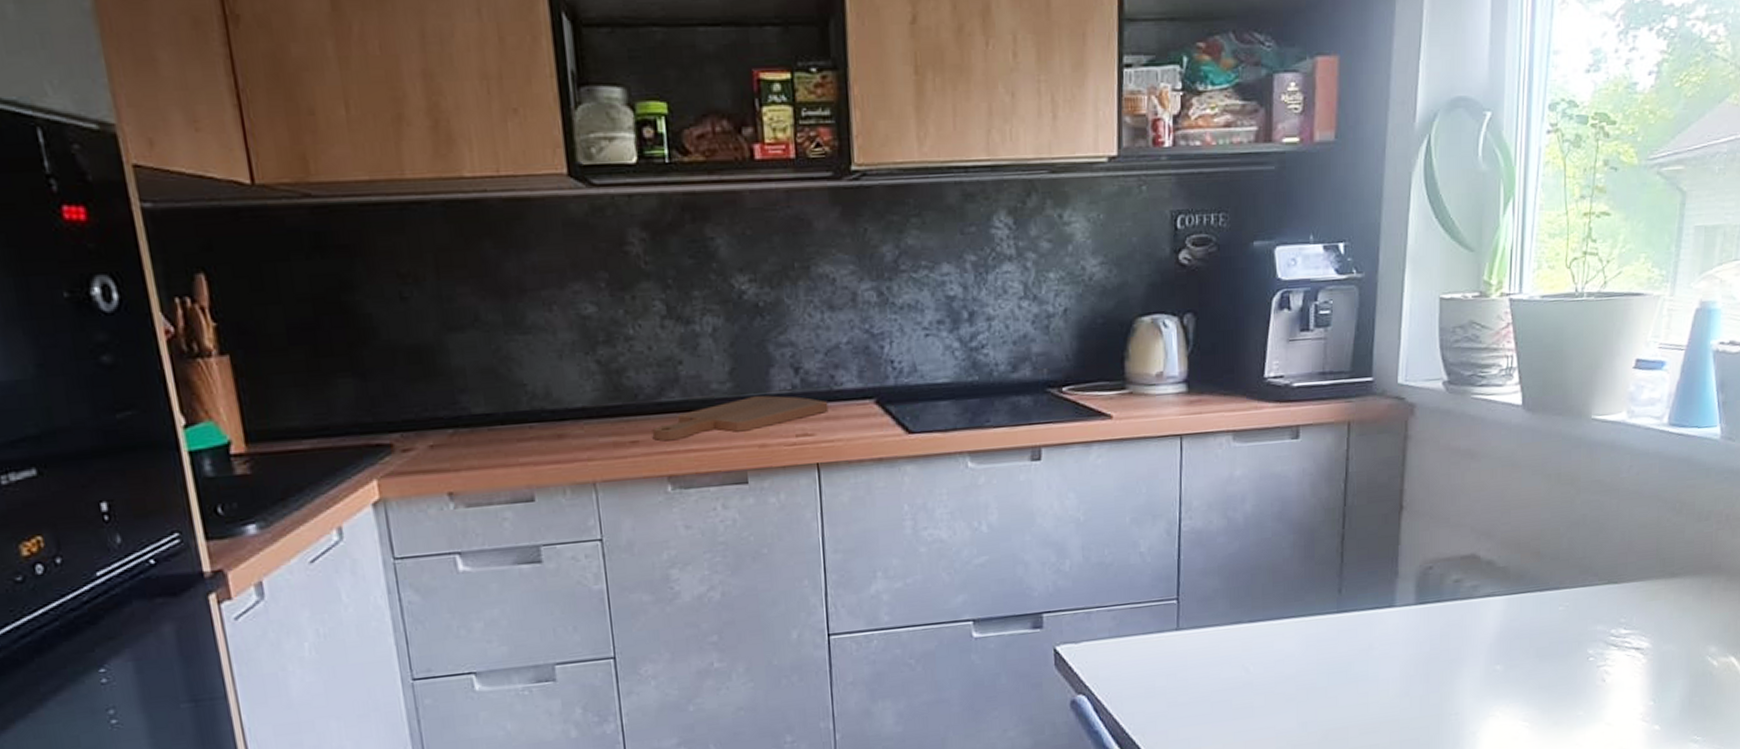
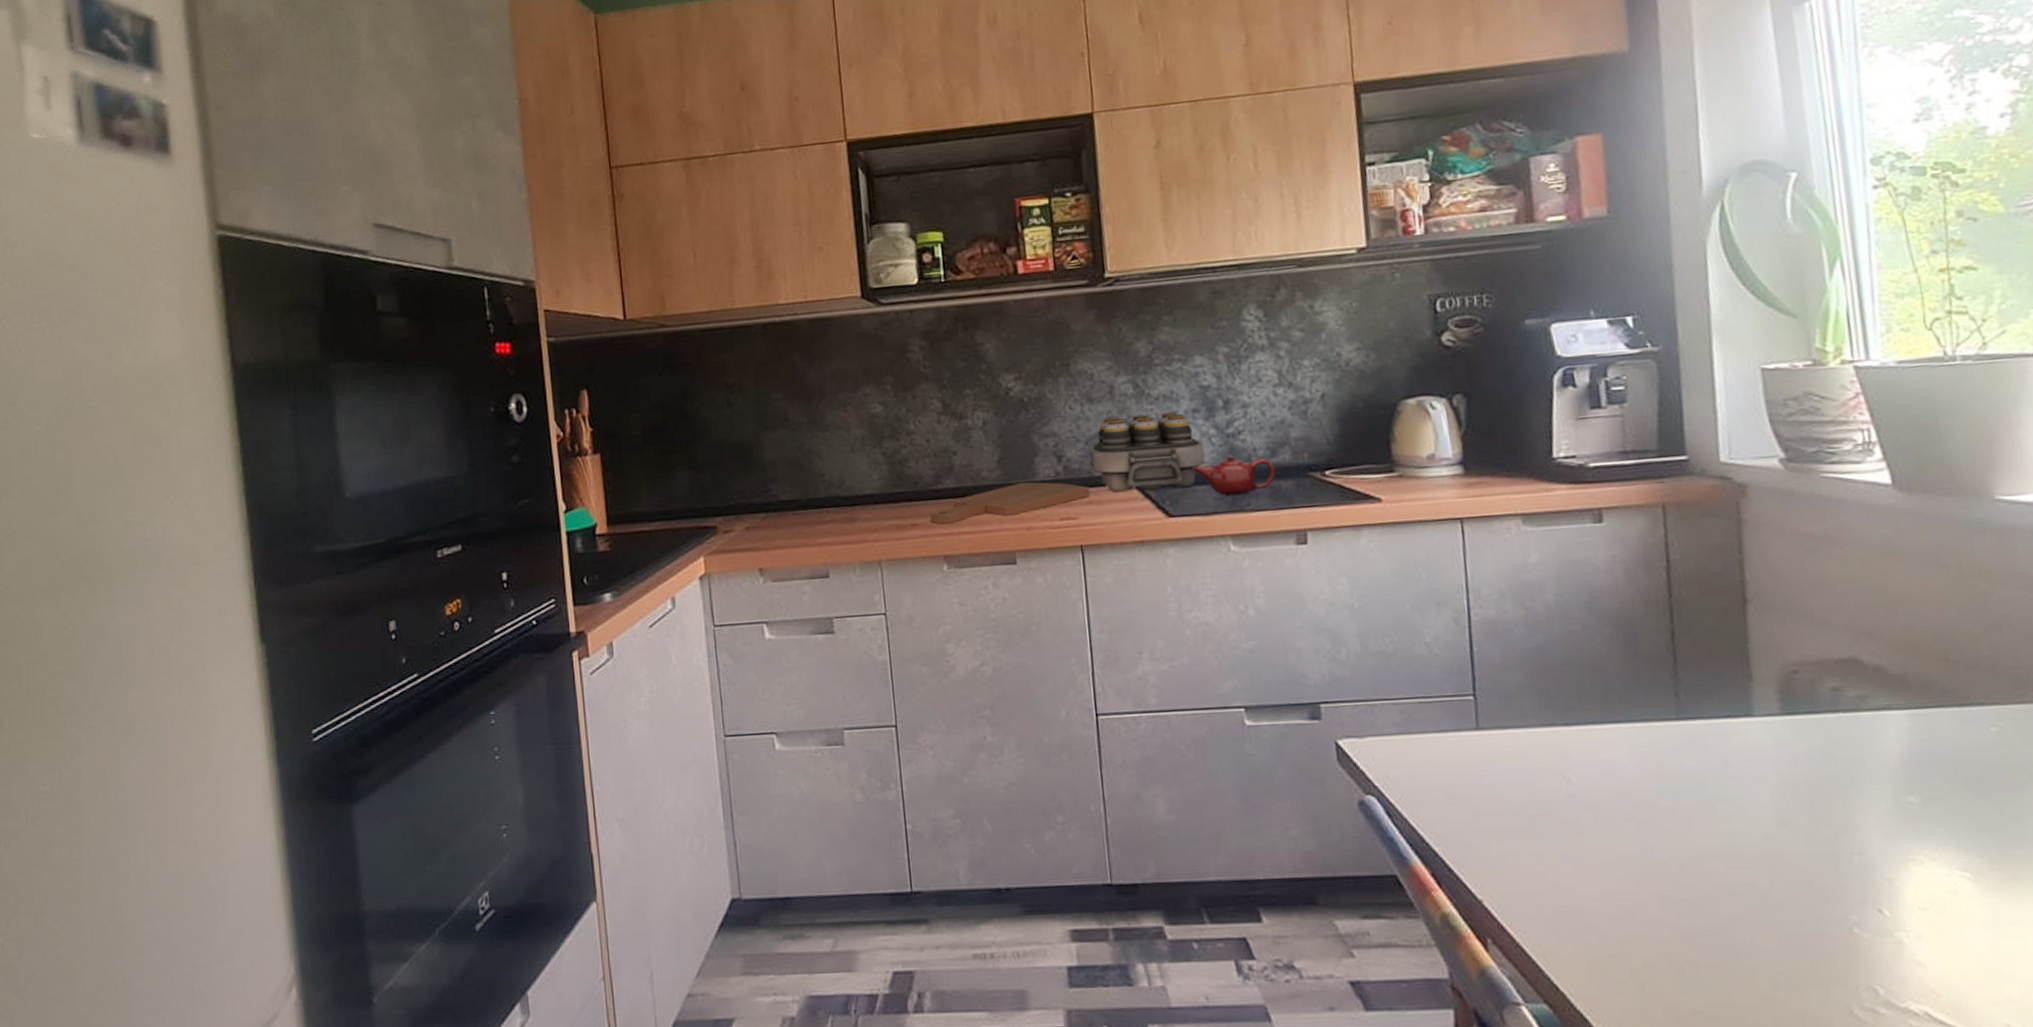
spice rack: none [829,323,948,408] -> present [1090,412,1205,493]
teapot: none [933,369,1015,412] -> present [1191,455,1276,496]

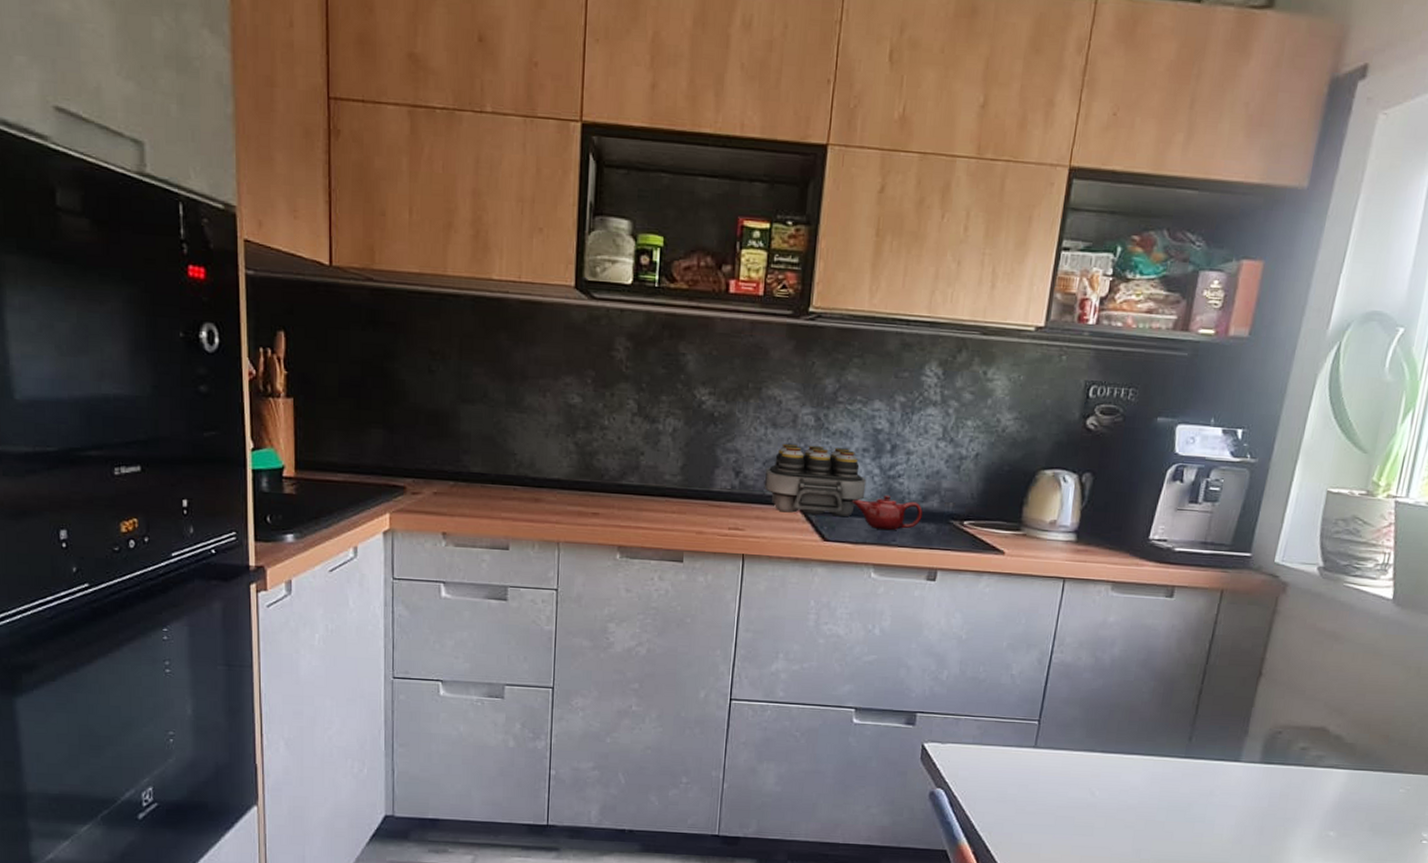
cutting board: present [929,482,1090,525] -> none [610,490,760,520]

